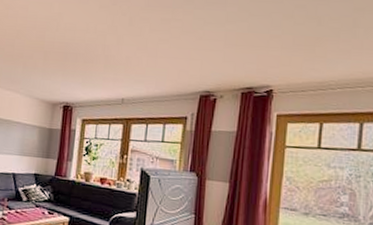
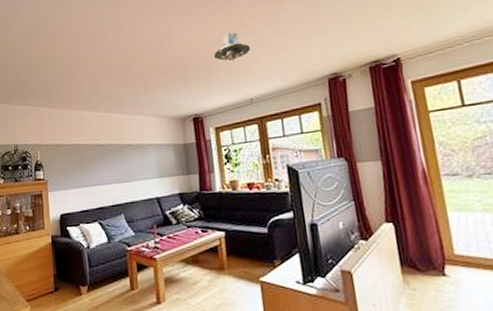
ceiling lamp: none [96,30,134,60] -> present [213,32,251,63]

